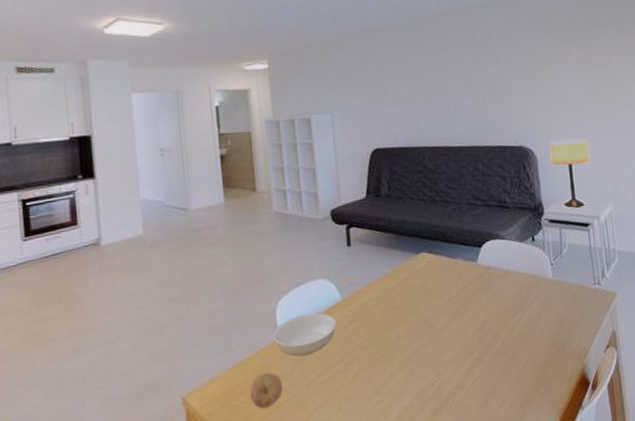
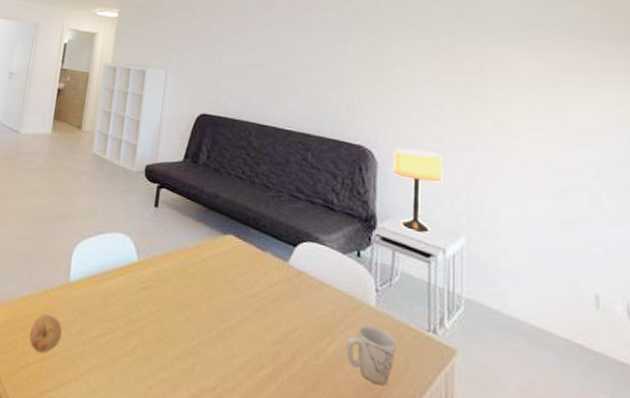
bowl: present [273,313,336,357] -> none [64,265,127,311]
mug: none [534,293,572,338] -> present [346,325,396,386]

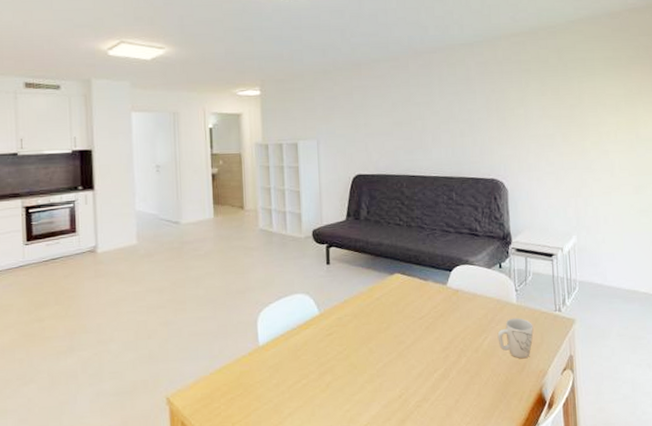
fruit: present [29,313,62,353] -> none [229,377,261,411]
table lamp: present [393,148,442,233] -> none [519,175,556,239]

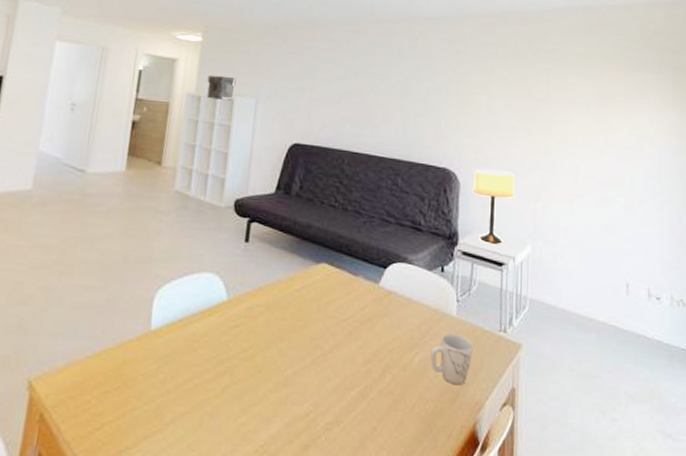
decorative box: none [271,123,297,145] -> present [207,75,236,100]
table lamp: none [519,175,556,239] -> present [473,169,514,244]

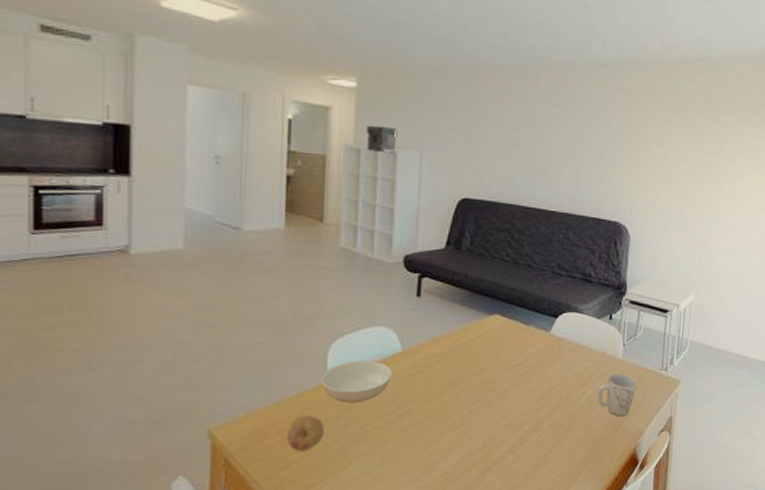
fruit: none [104,367,144,409] -> present [286,414,325,451]
bowl: none [144,309,216,356] -> present [321,360,392,403]
table lamp: present [473,169,514,244] -> none [643,222,683,293]

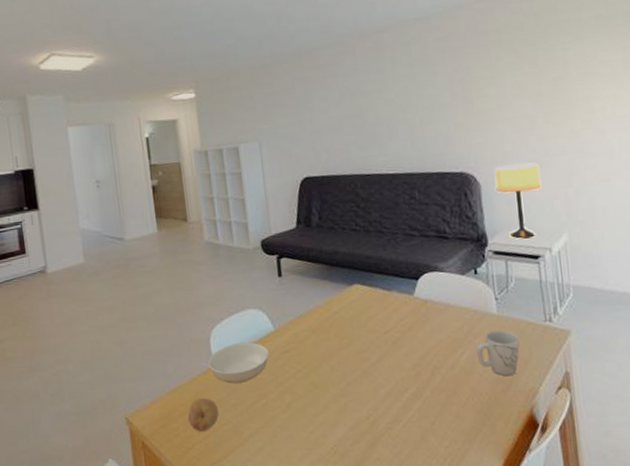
decorative box: present [366,125,398,153] -> none [209,126,237,151]
table lamp: none [643,222,683,293] -> present [494,163,540,239]

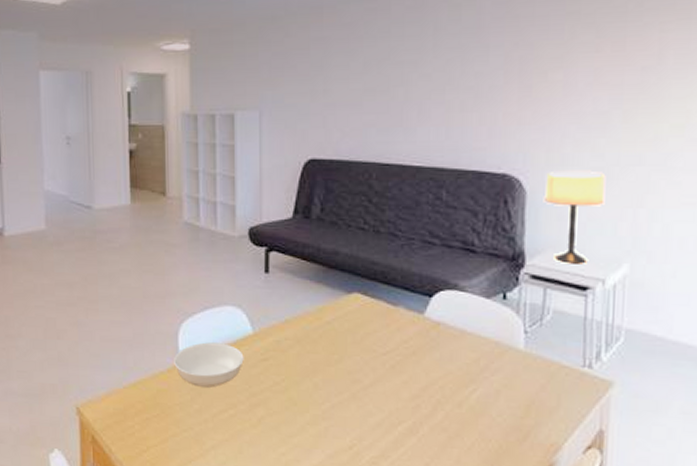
fruit: present [187,397,220,432] -> none [144,397,181,435]
mug: present [476,330,520,377] -> none [491,368,547,425]

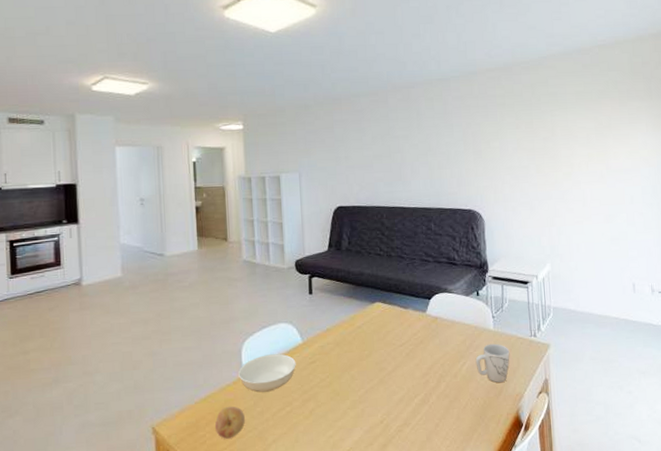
fruit: none [144,397,181,435] -> present [214,406,246,439]
mug: none [491,368,547,425] -> present [475,343,510,383]
table lamp: present [545,172,604,264] -> none [495,205,531,267]

